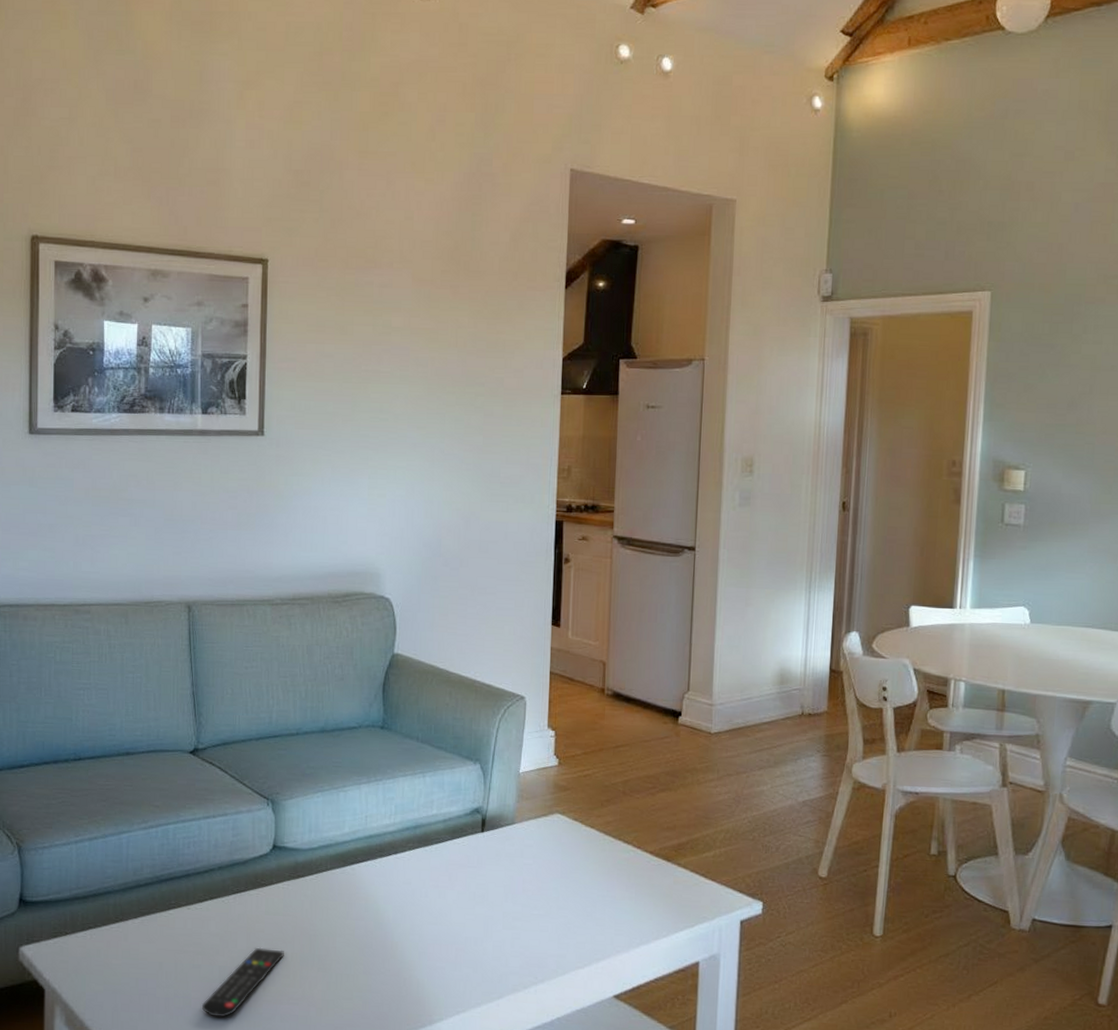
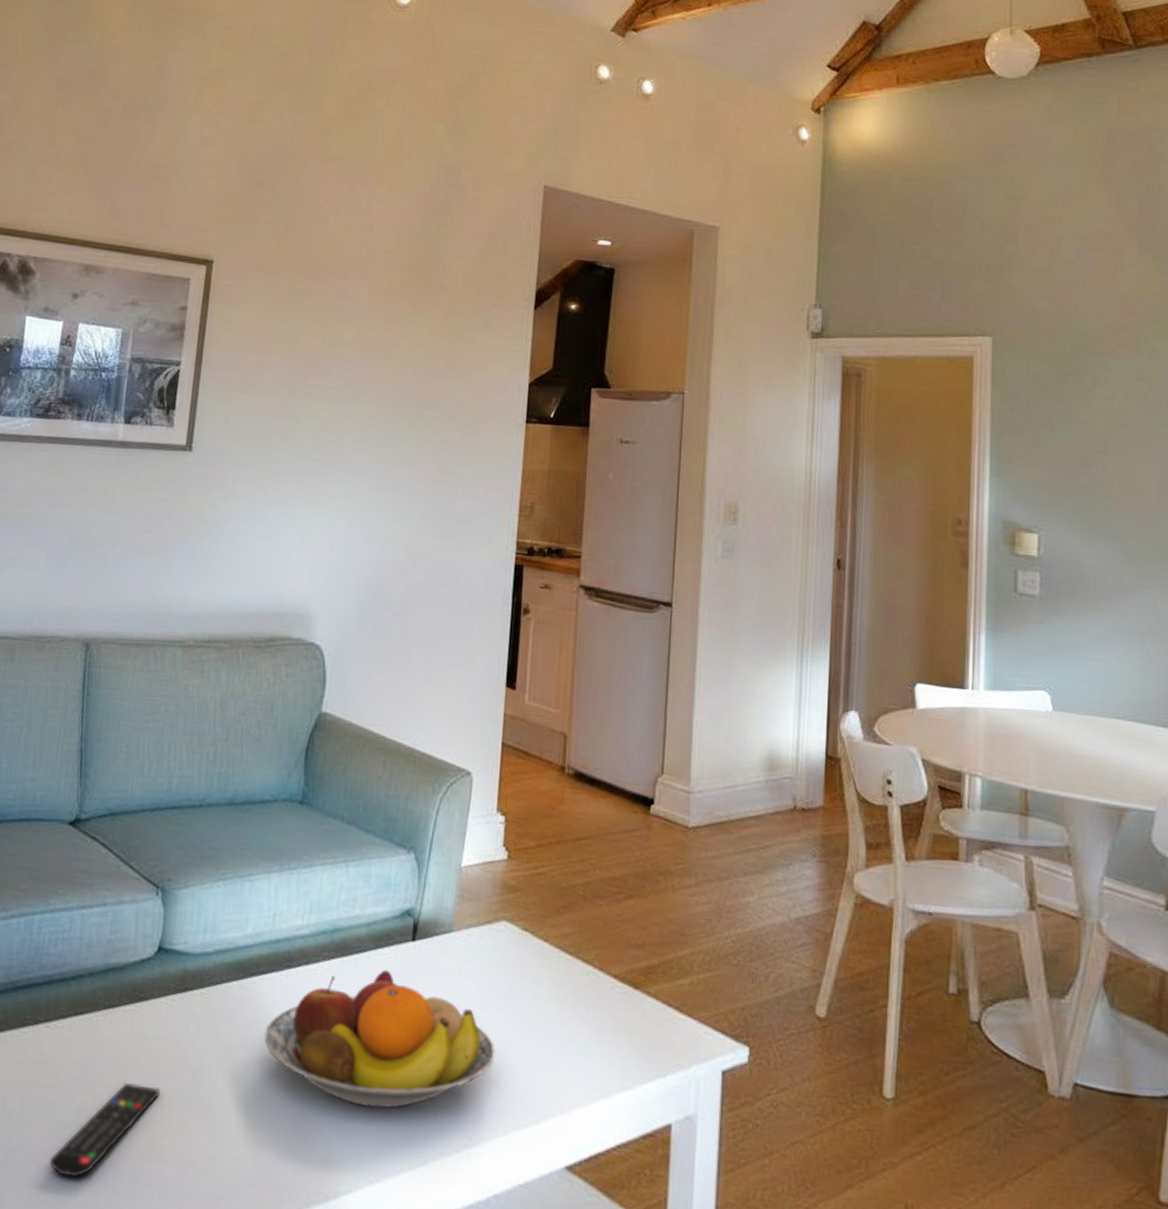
fruit bowl: none [365,855,554,959] -> present [264,969,496,1109]

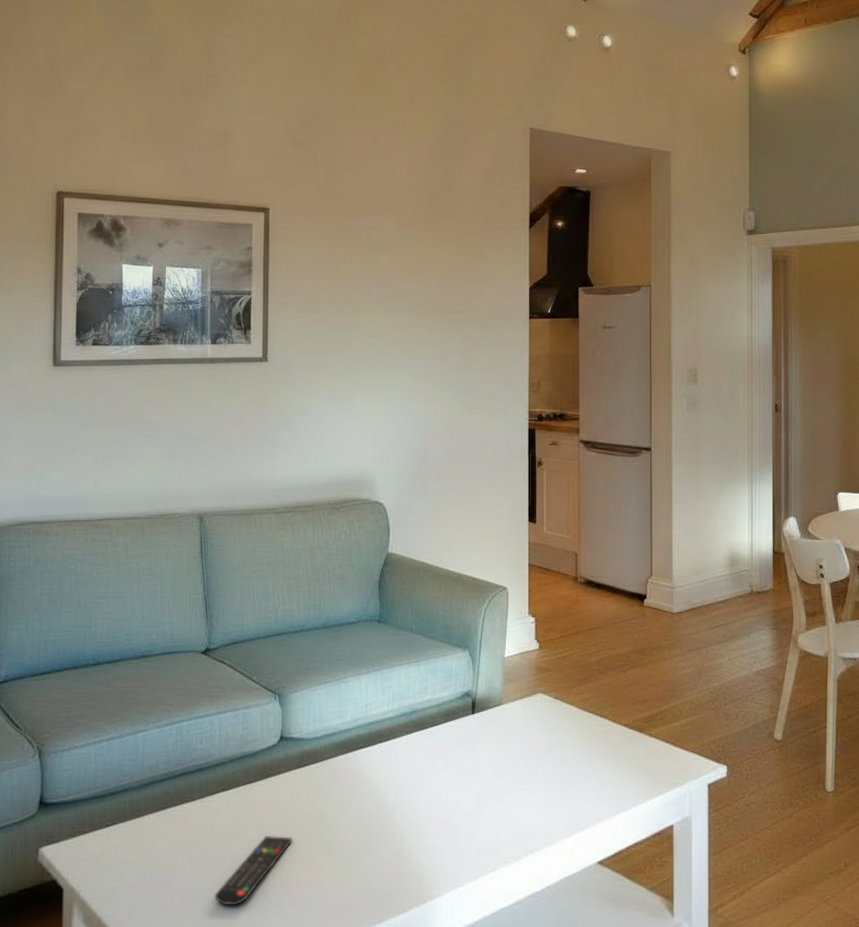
fruit bowl: present [264,969,496,1109] -> none [367,736,540,835]

